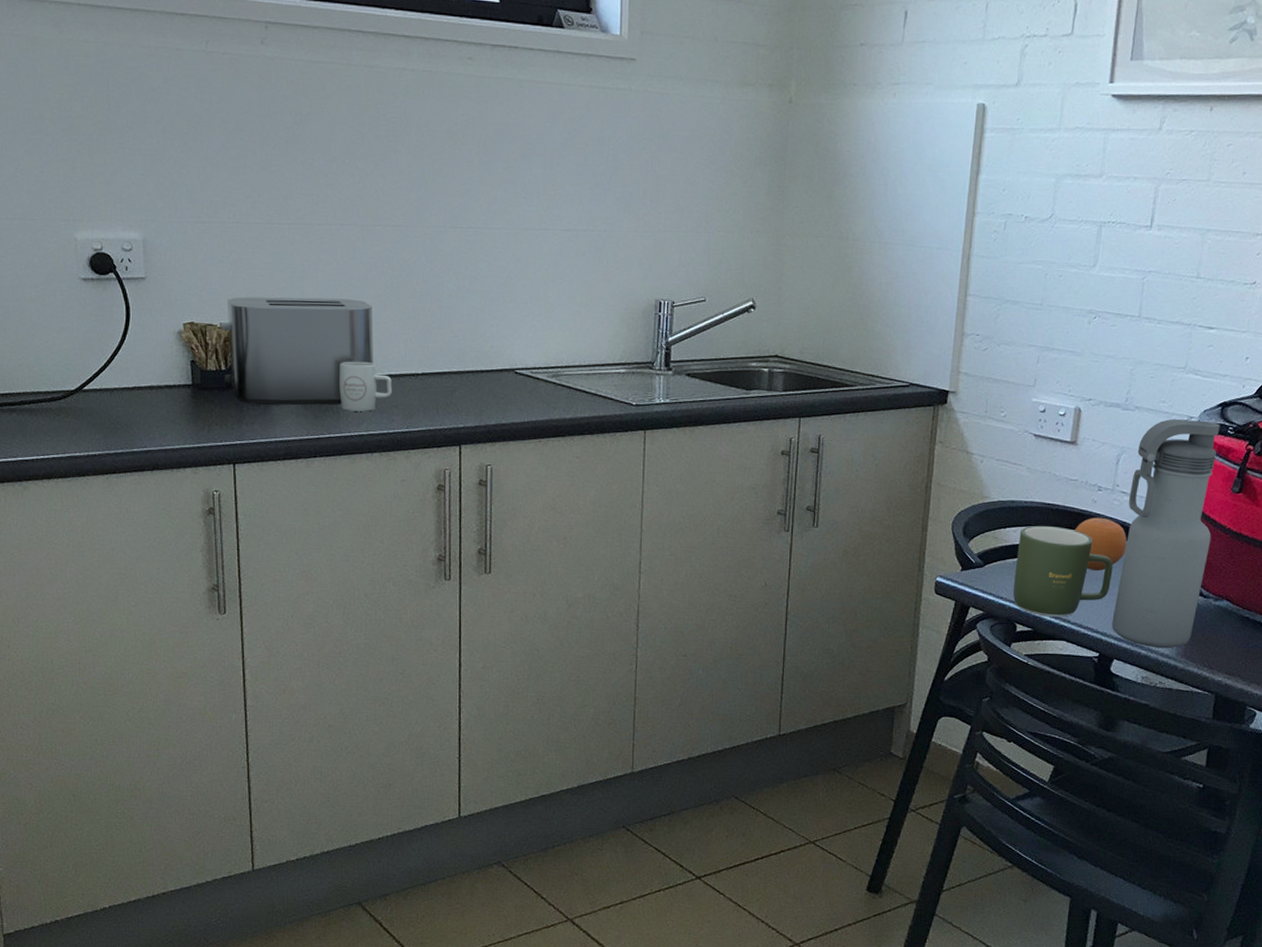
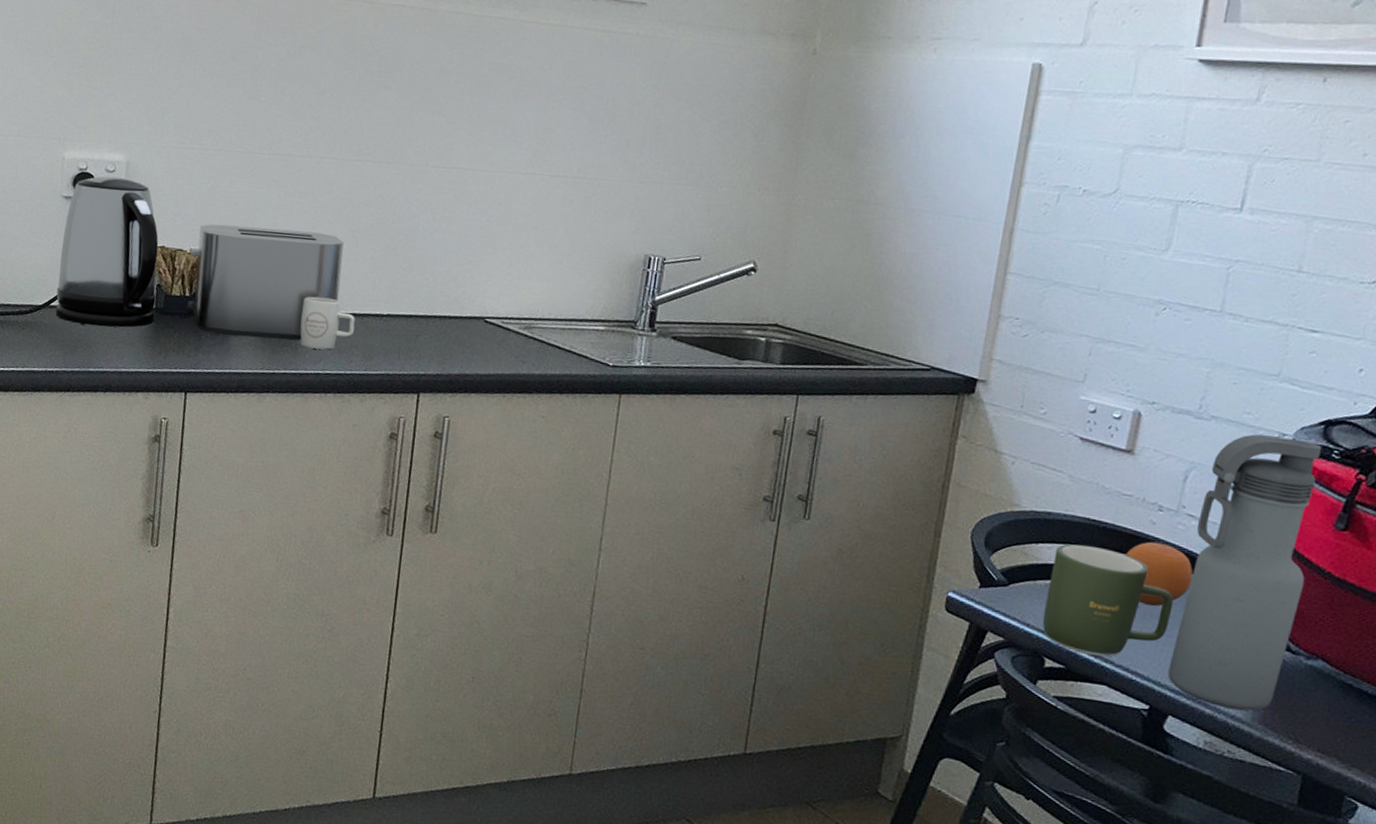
kettle: none [86,255,193,407] -> present [55,176,159,328]

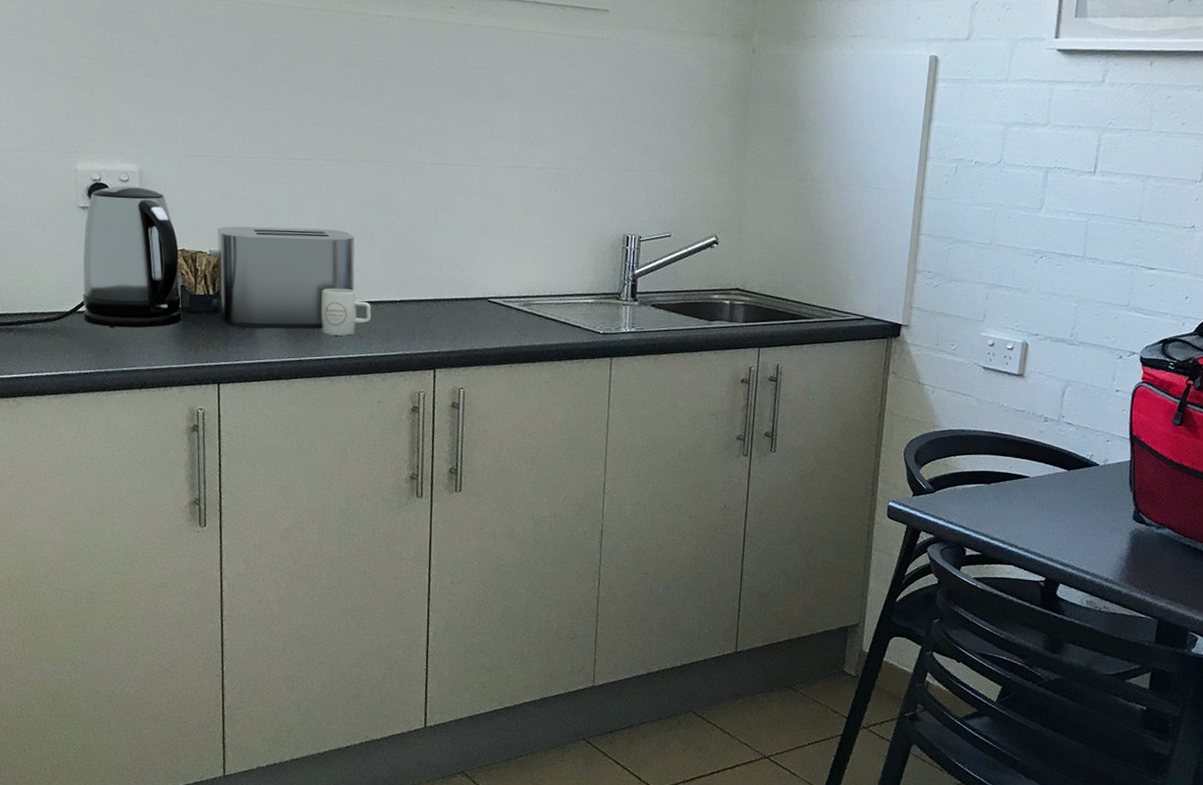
mug: present [1042,543,1174,657] -> none [962,453,1059,542]
fruit: present [1126,541,1193,606] -> none [1022,447,1072,498]
water bottle: present [1167,434,1322,711] -> none [1057,354,1162,574]

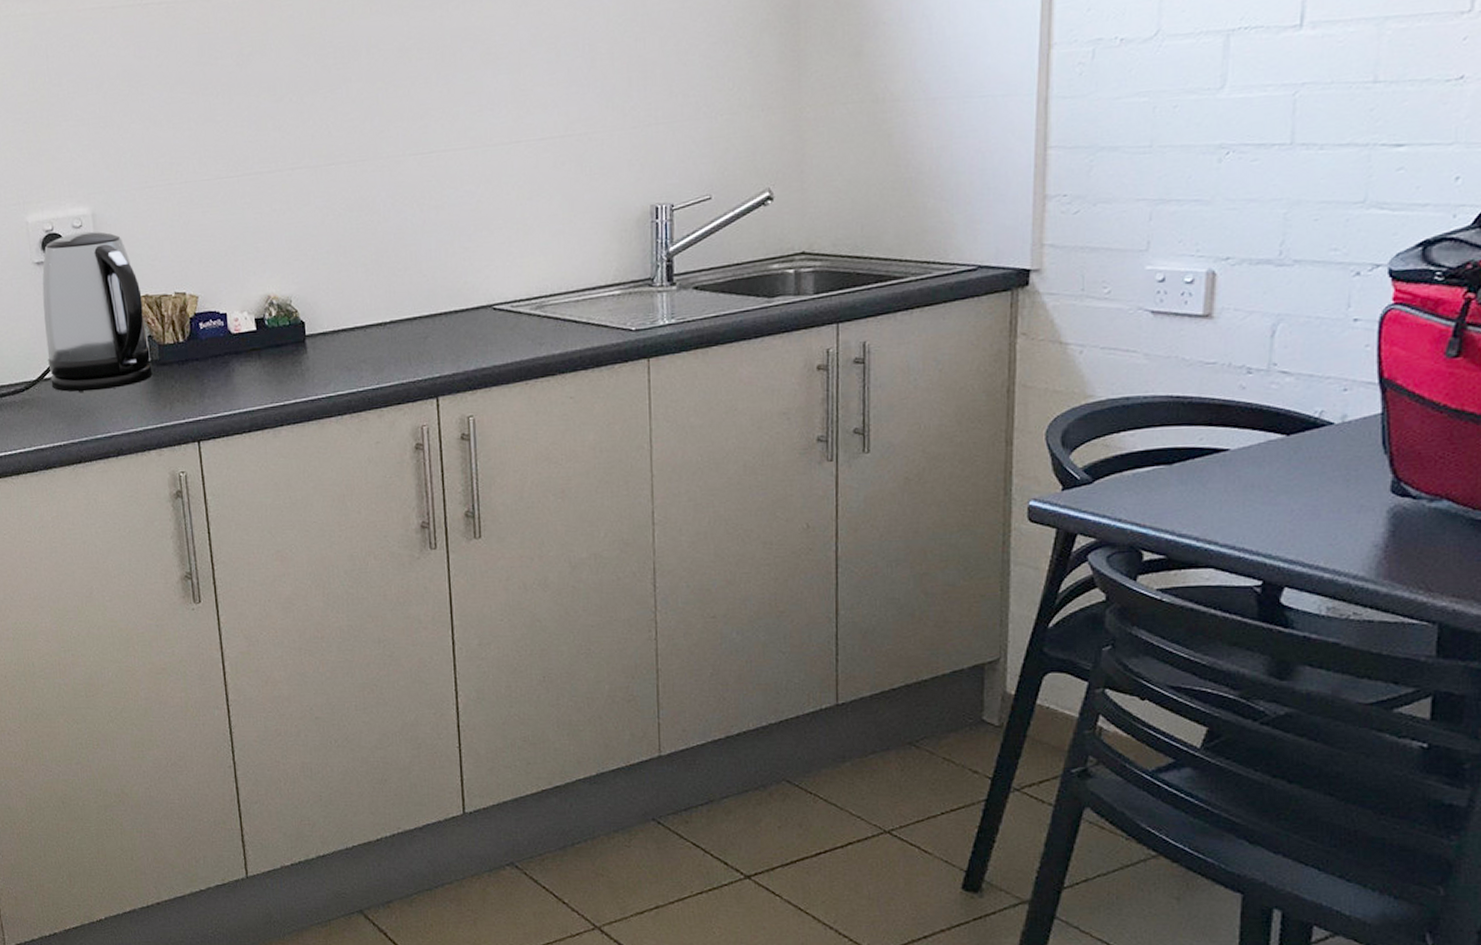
toaster: present [210,226,355,330] -> none [175,248,337,378]
mug: present [321,288,372,336] -> none [301,315,360,372]

